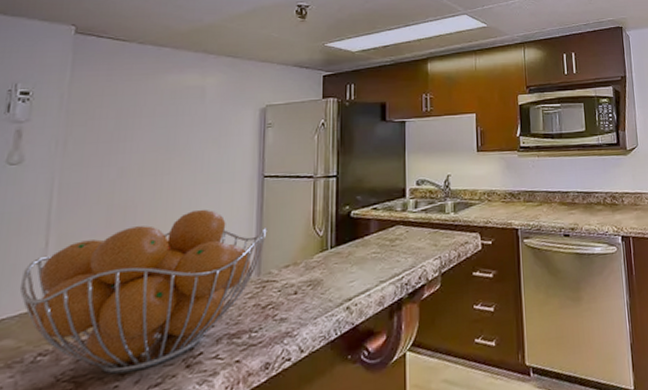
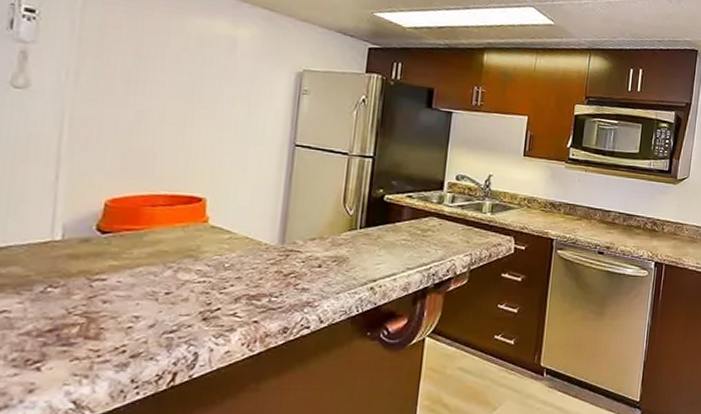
fruit basket: present [19,209,267,374] -> none [27,168,295,316]

